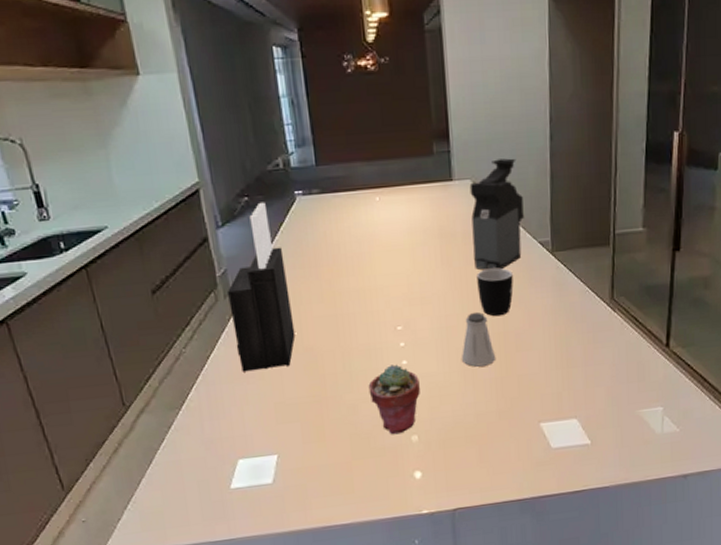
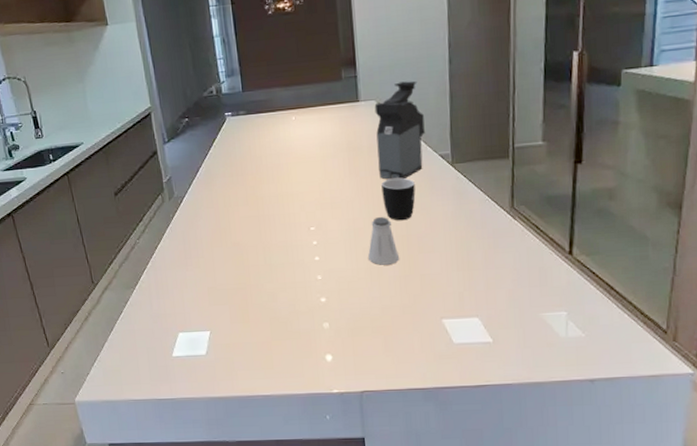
knife block: present [228,202,296,372] -> none [172,122,225,261]
potted succulent: present [368,364,421,434] -> none [285,260,332,320]

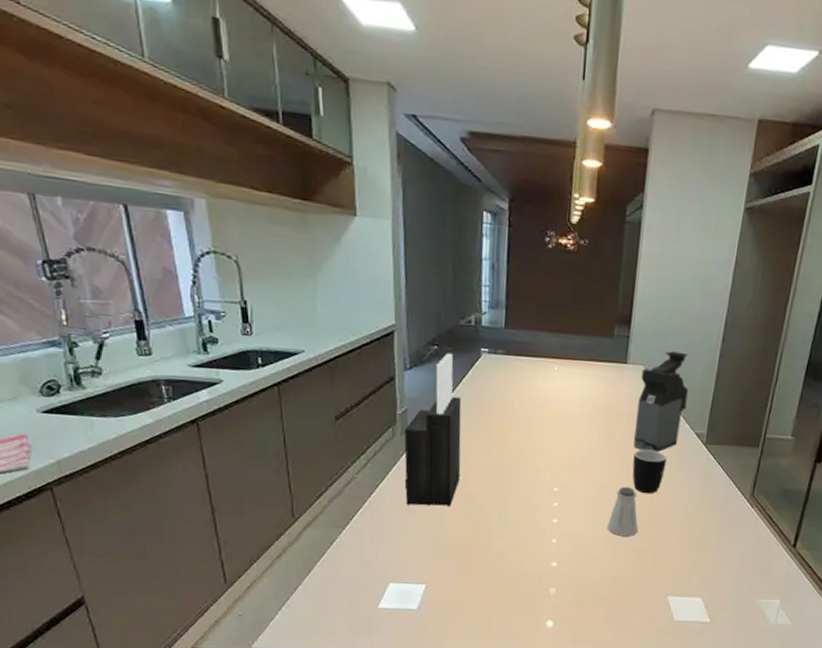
knife block: none [172,122,225,261] -> present [404,353,462,506]

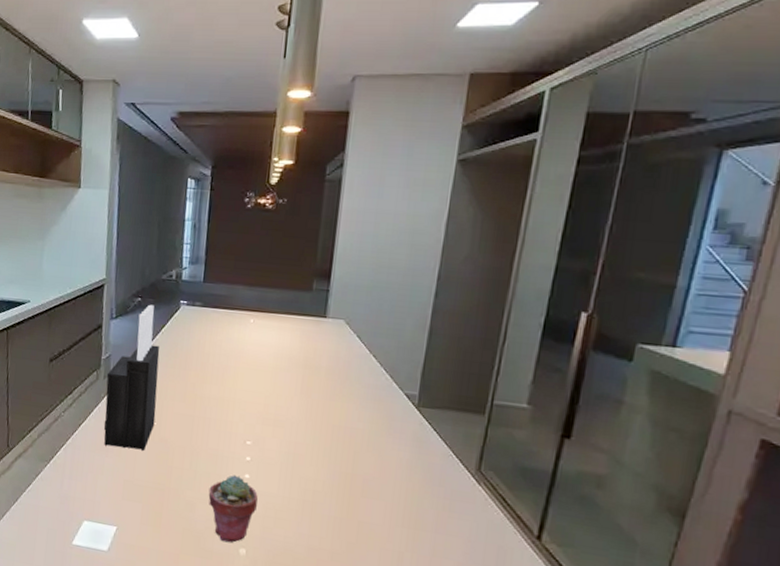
potted succulent: none [518,521,566,584] -> present [208,475,258,543]
saltshaker: present [607,487,639,537] -> none [304,447,339,502]
mug: present [632,449,667,494] -> none [331,407,372,457]
coffee maker: present [633,351,688,453] -> none [333,306,396,413]

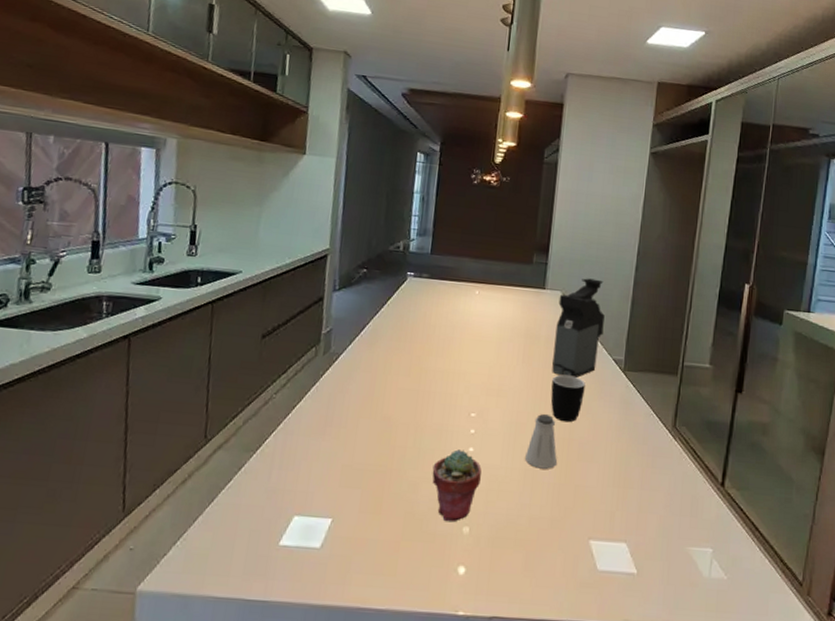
knife block: present [104,304,160,451] -> none [321,276,385,431]
saltshaker: none [304,447,339,502] -> present [525,414,558,469]
mug: none [331,407,372,457] -> present [550,374,585,423]
coffee maker: none [333,306,396,413] -> present [552,278,605,379]

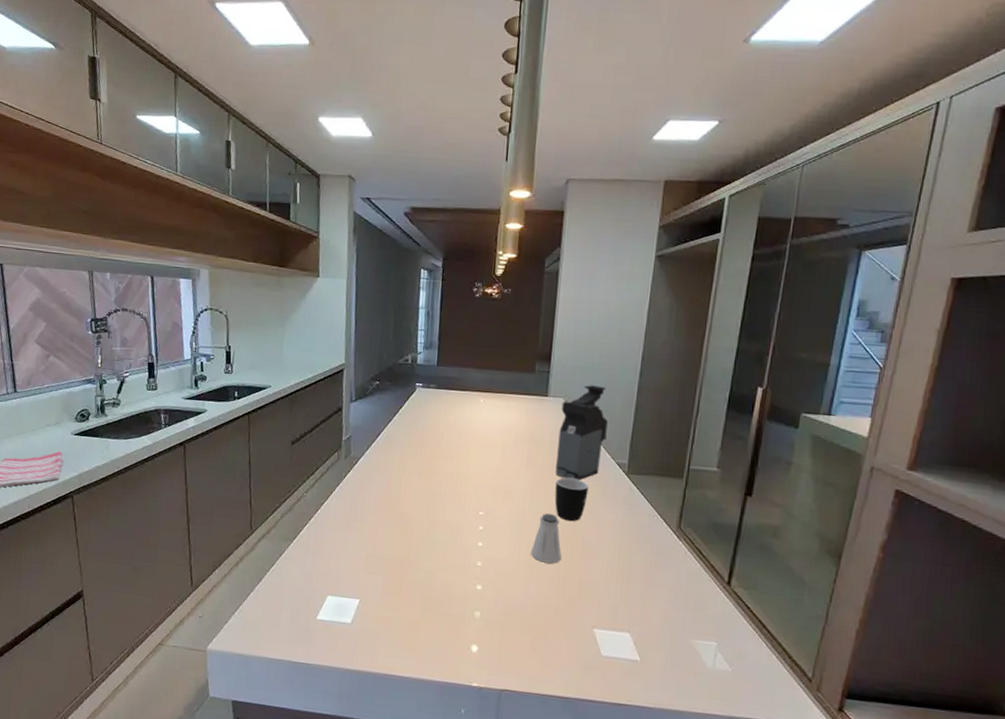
potted succulent: present [432,449,482,521] -> none [445,544,491,606]

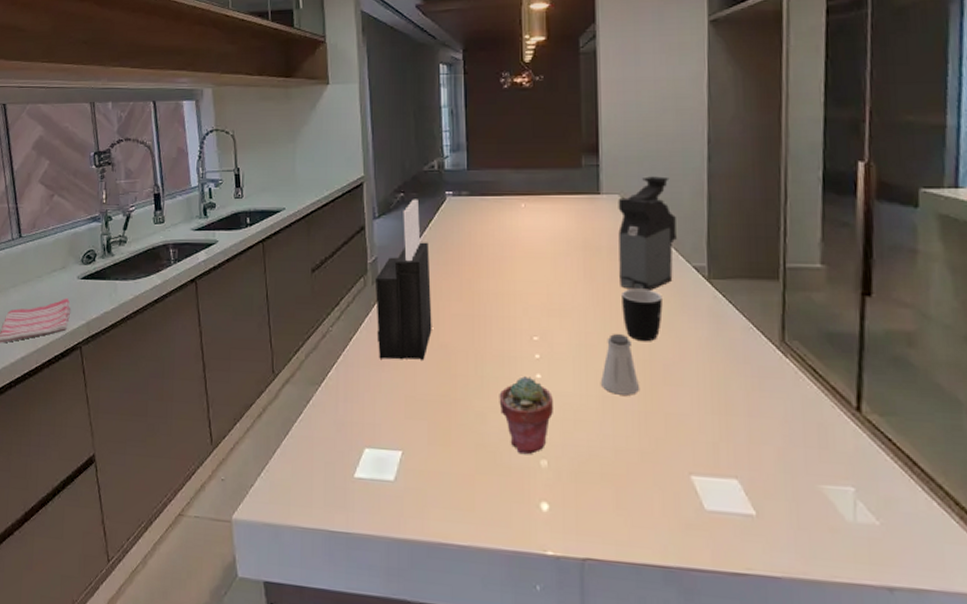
knife block: none [345,387,398,526] -> present [376,199,432,360]
potted succulent: none [445,544,491,606] -> present [499,376,554,454]

